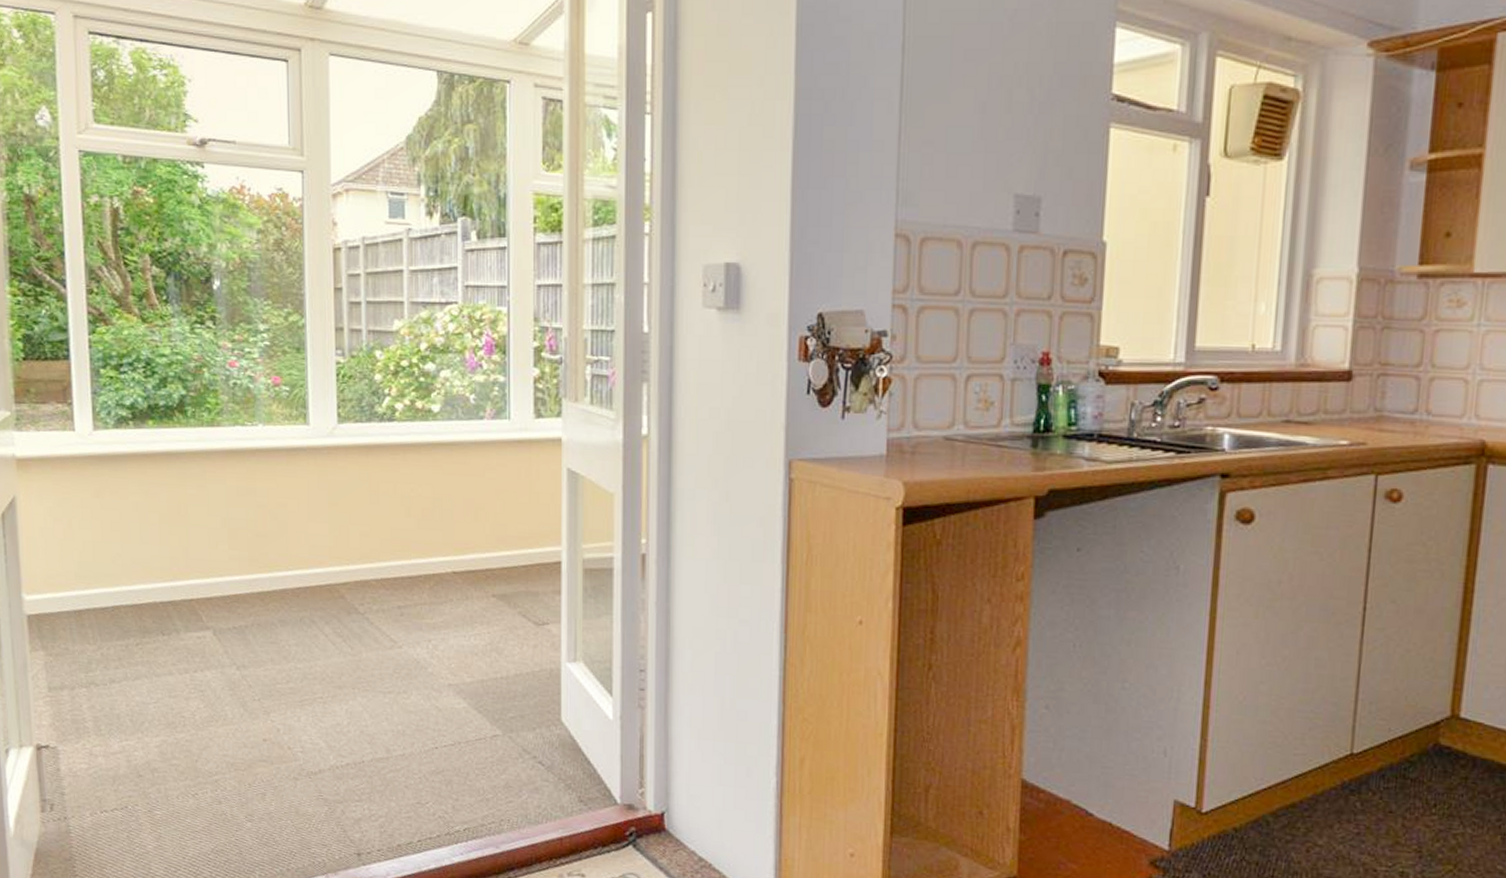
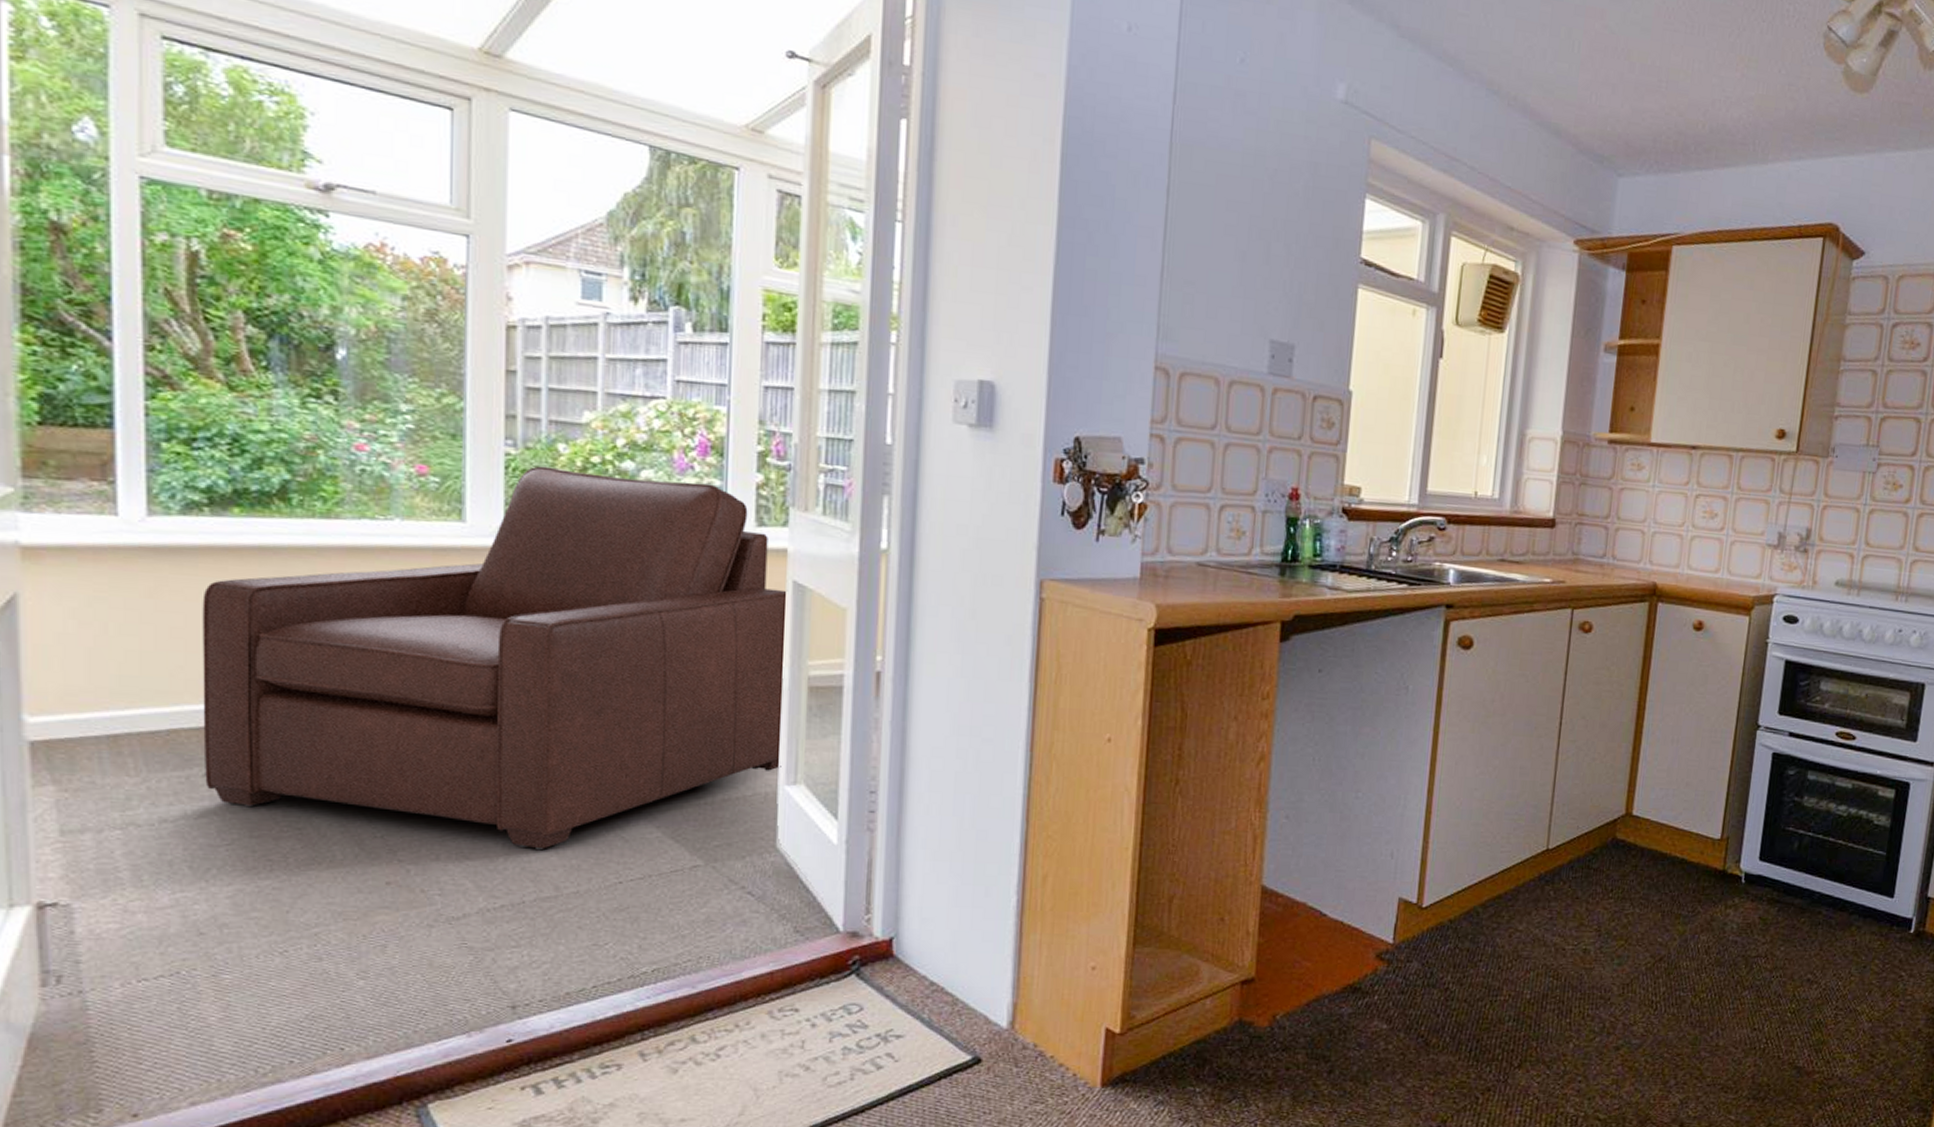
chair: none [131,372,563,716] -> present [202,466,786,851]

